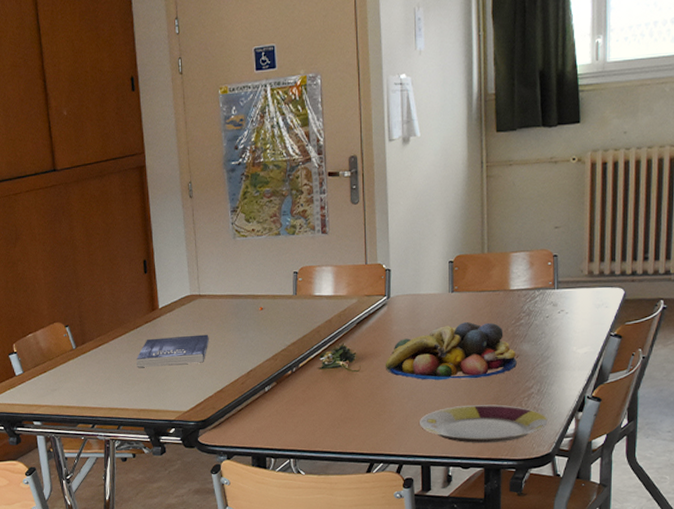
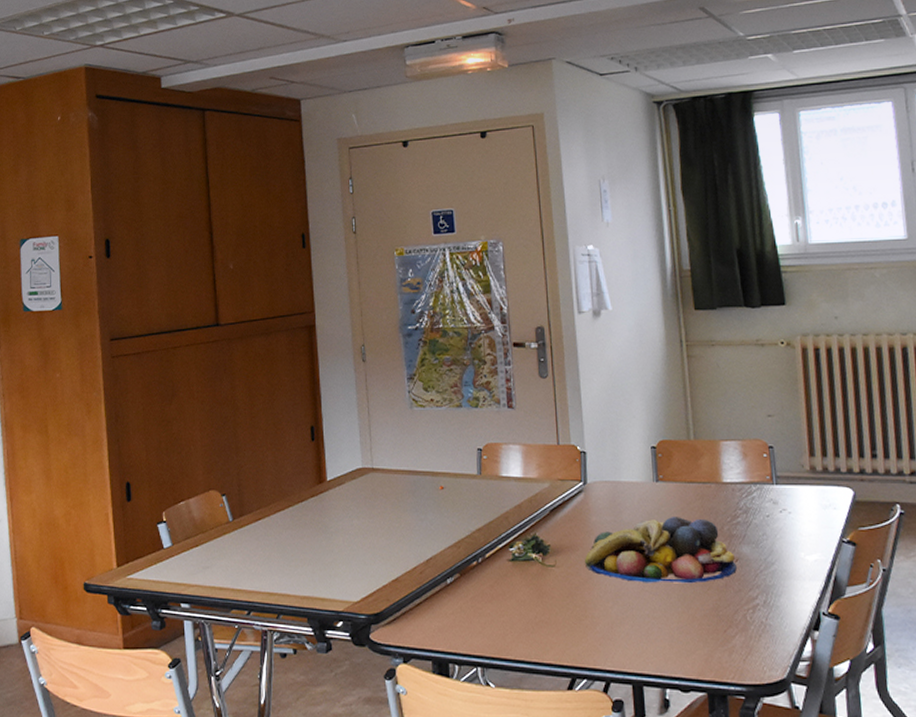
book: present [136,334,209,367] -> none [300,513,383,547]
plate: present [420,404,548,444] -> none [628,614,779,663]

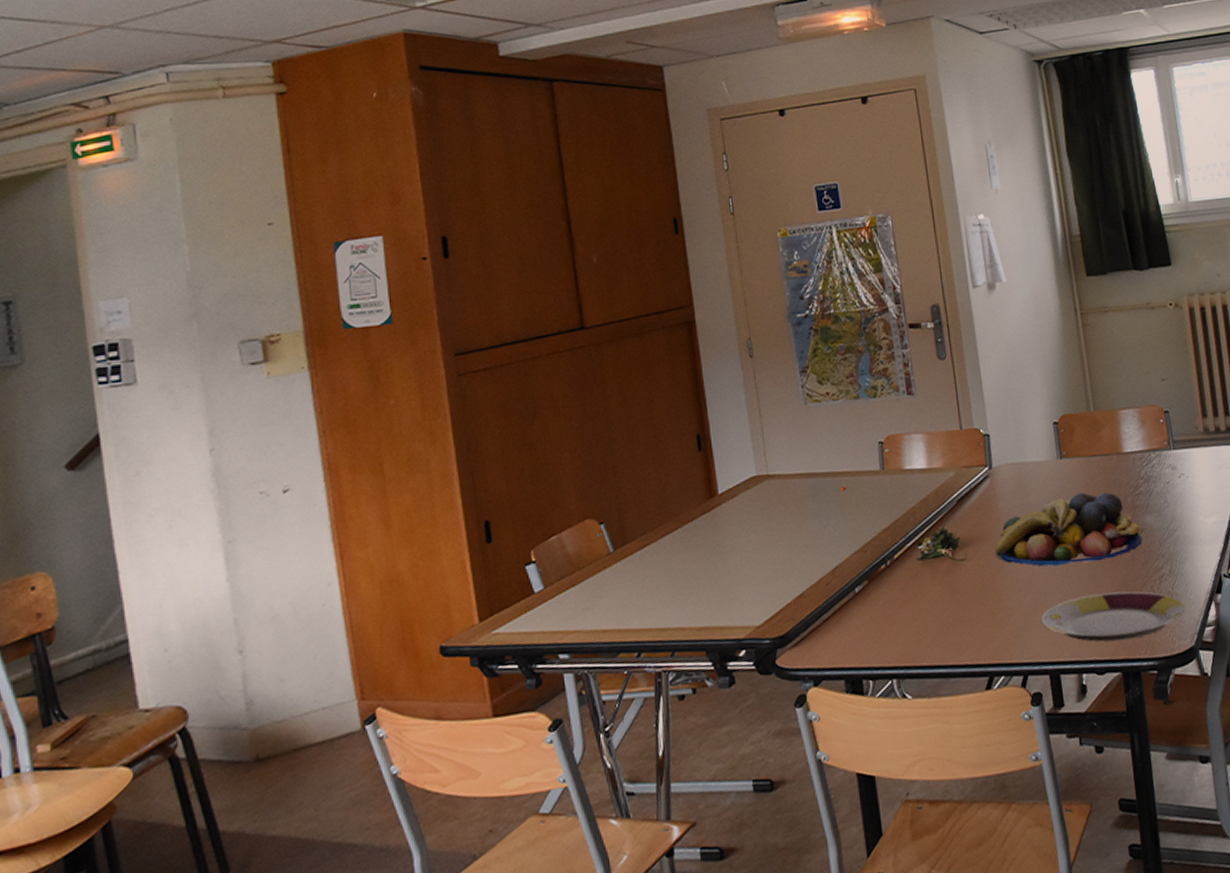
plate: none [628,614,779,663] -> present [1041,591,1186,642]

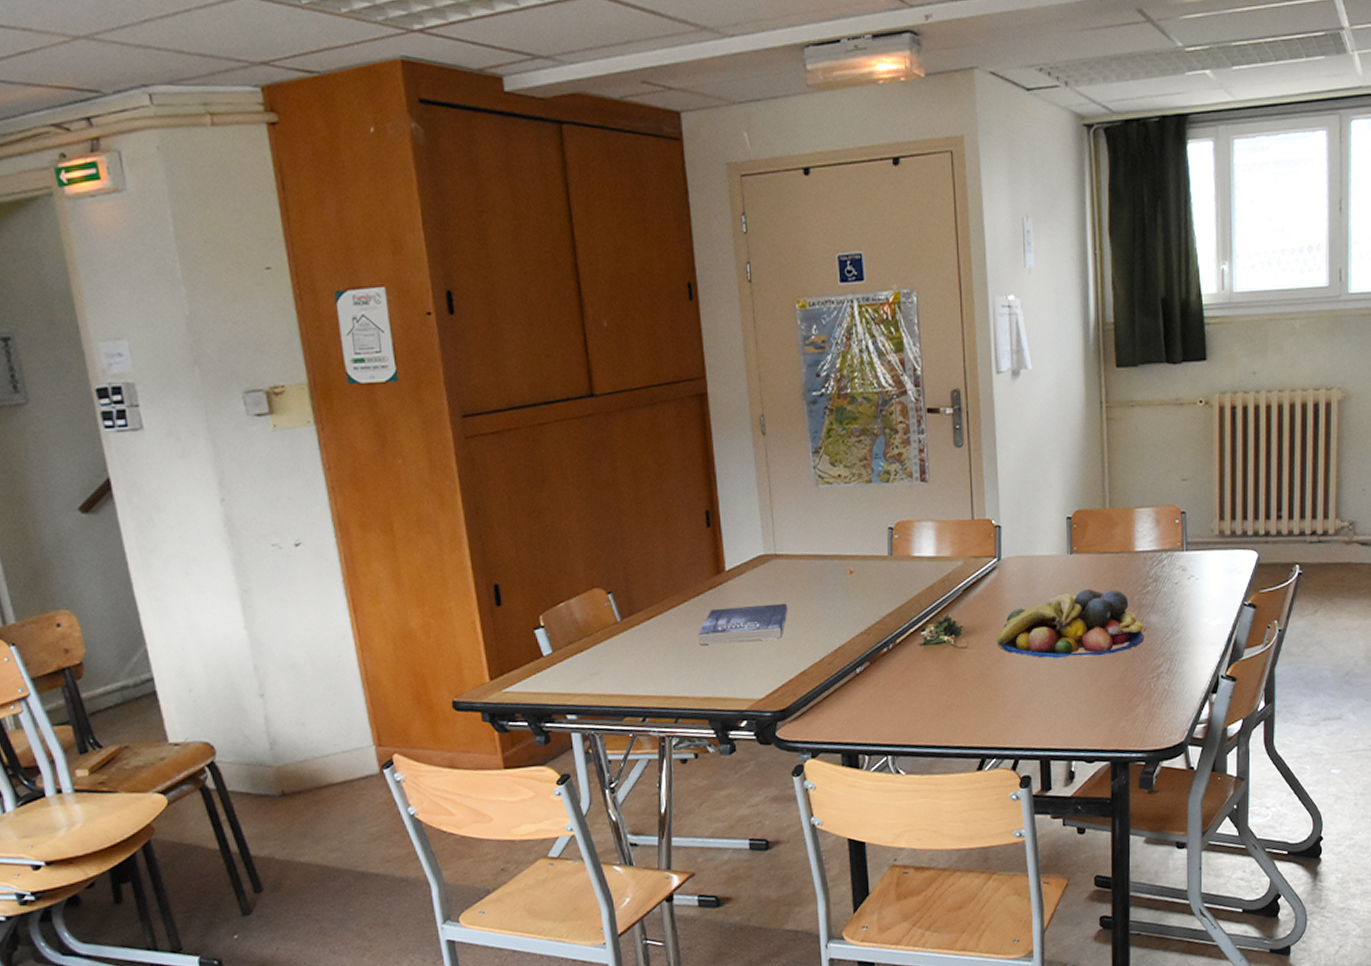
book: none [692,524,783,572] -> present [698,603,788,645]
plate: present [1041,591,1186,642] -> none [1037,686,1180,733]

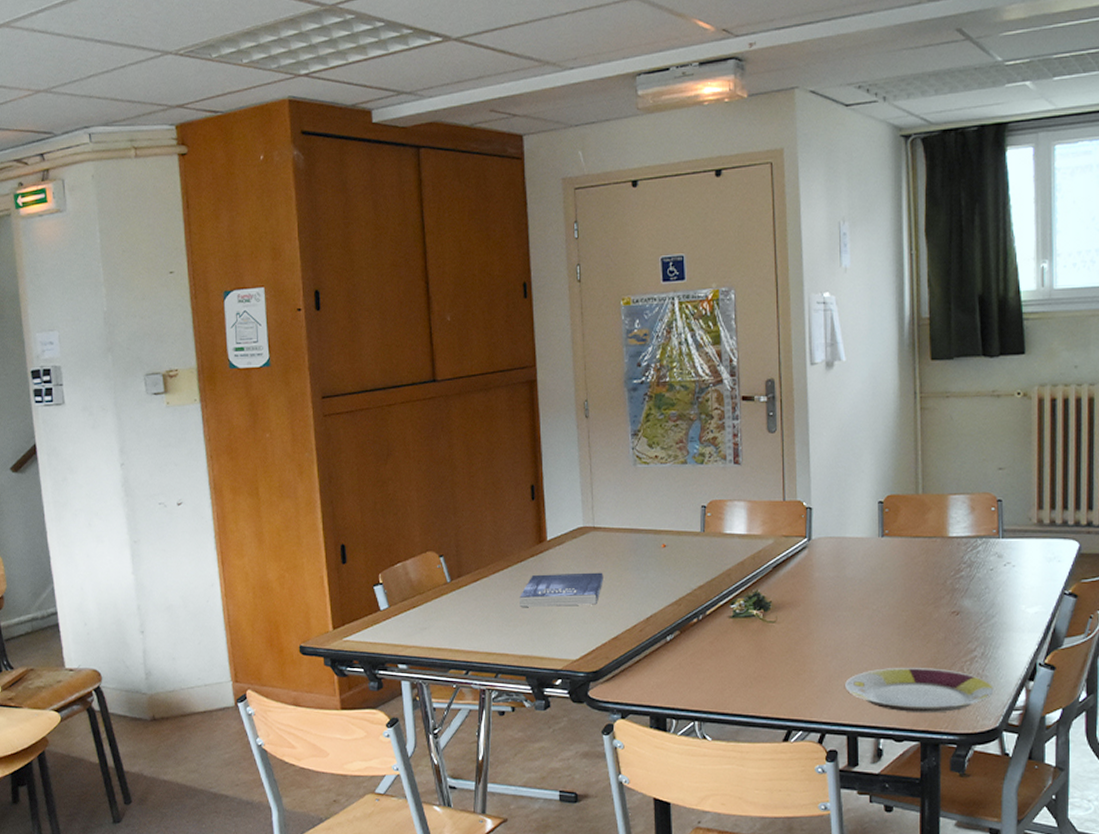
fruit bowl: present [996,589,1144,659] -> none [805,572,957,637]
plate: none [1037,686,1180,733] -> present [845,667,994,713]

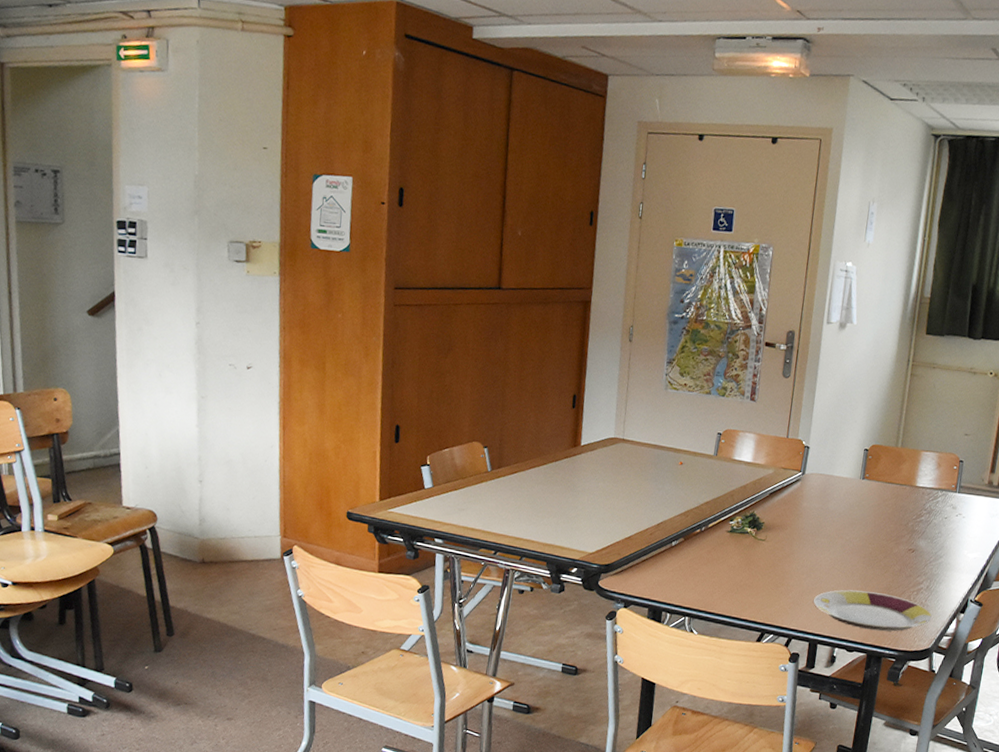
book: present [519,572,604,607] -> none [549,474,626,507]

